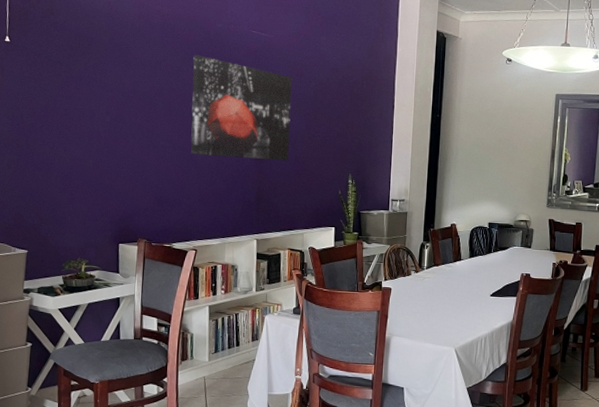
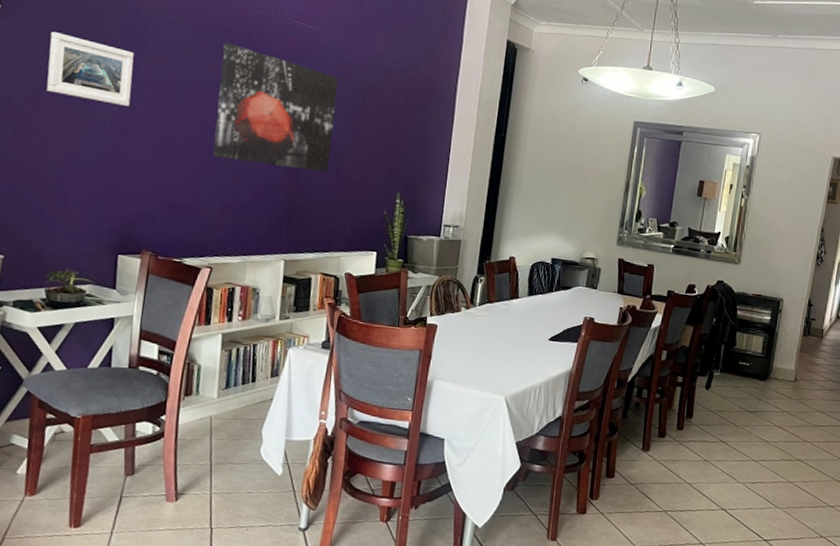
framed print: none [51,58,120,117] -> present [46,32,134,106]

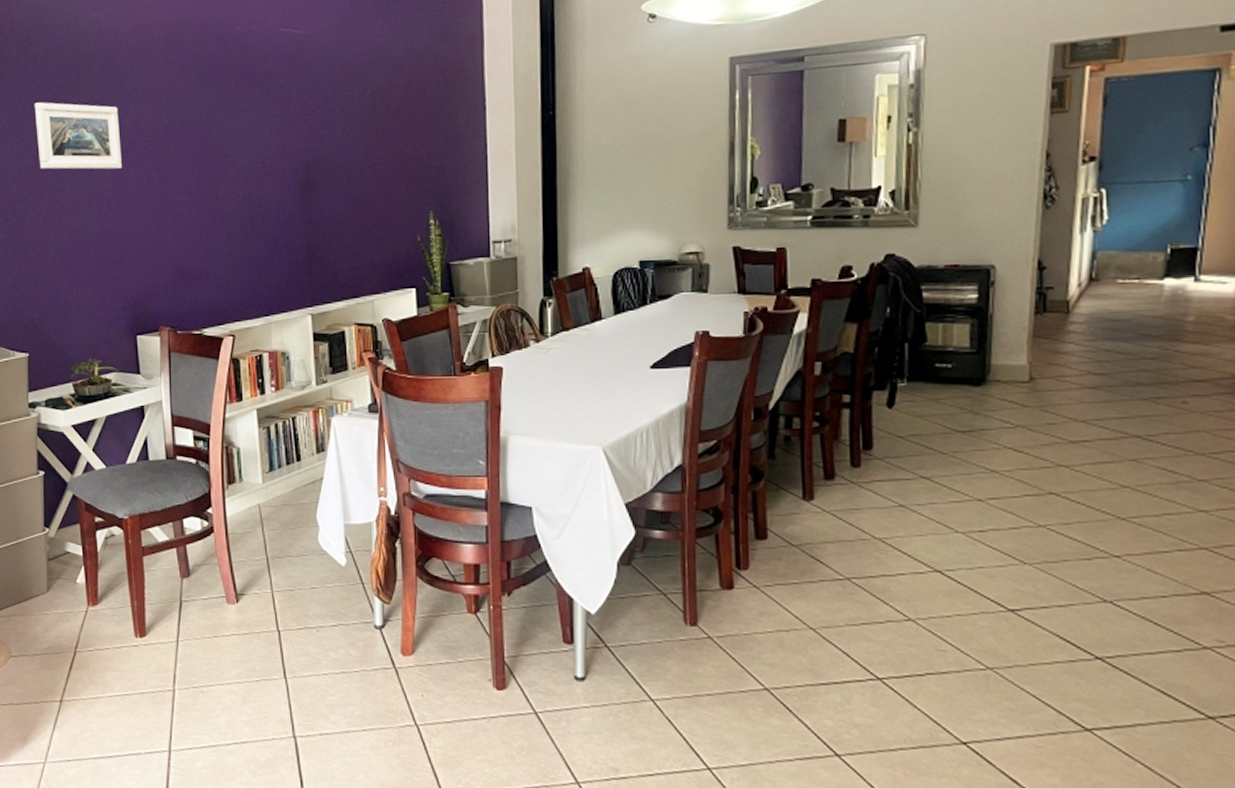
wall art: present [213,42,338,173] -> none [207,72,345,208]

